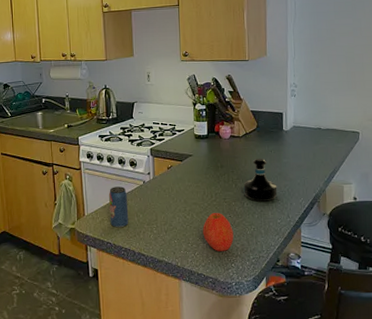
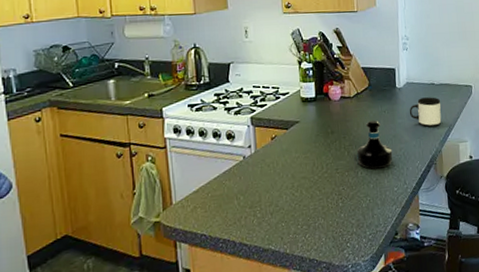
beverage can: present [108,186,129,228] -> none [201,164,227,216]
apple: present [203,213,234,251] -> none [313,186,348,231]
mug: none [295,140,327,169] -> present [409,97,442,128]

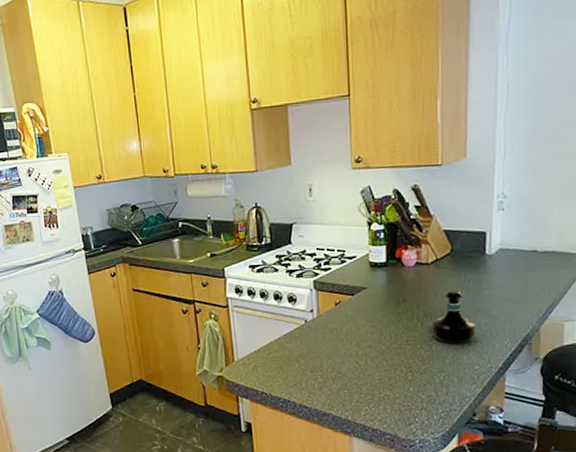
mug: present [409,97,442,128] -> none [500,266,544,302]

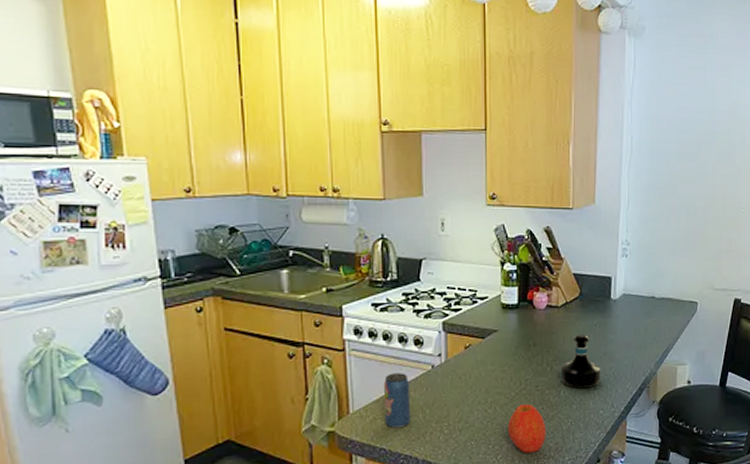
beverage can: none [262,327,288,376] -> present [383,373,411,429]
apple: none [379,358,418,403] -> present [508,404,546,453]

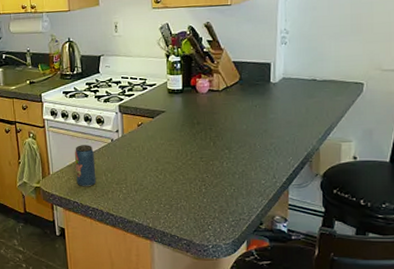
apple: present [508,404,546,453] -> none [176,173,211,213]
tequila bottle: present [560,334,601,389] -> none [223,113,262,161]

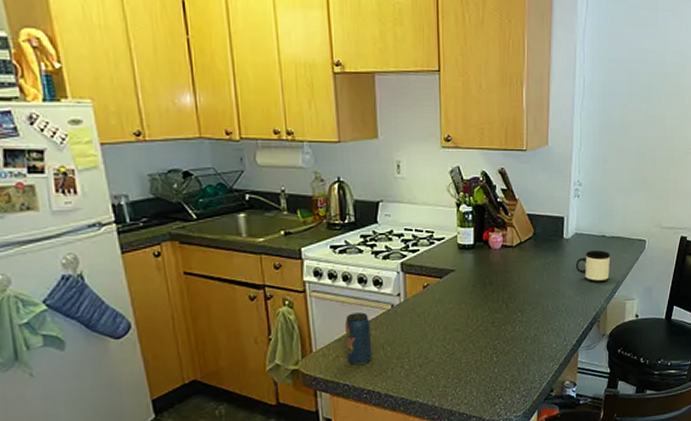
mug: none [284,93,323,125] -> present [575,250,611,283]

